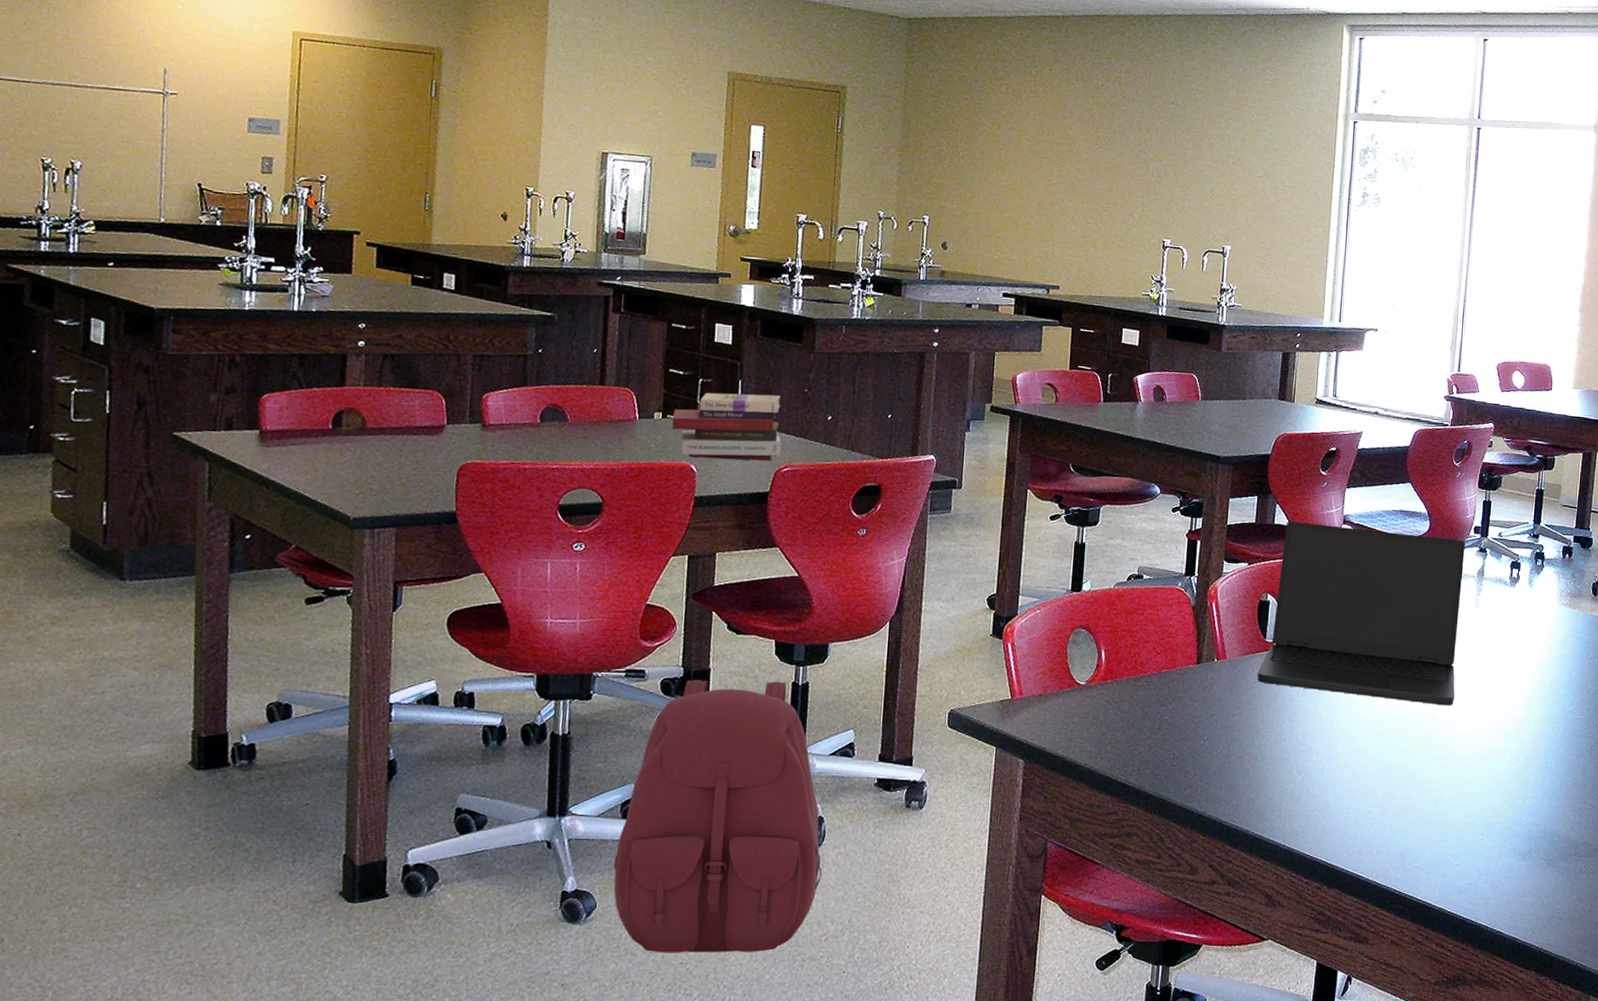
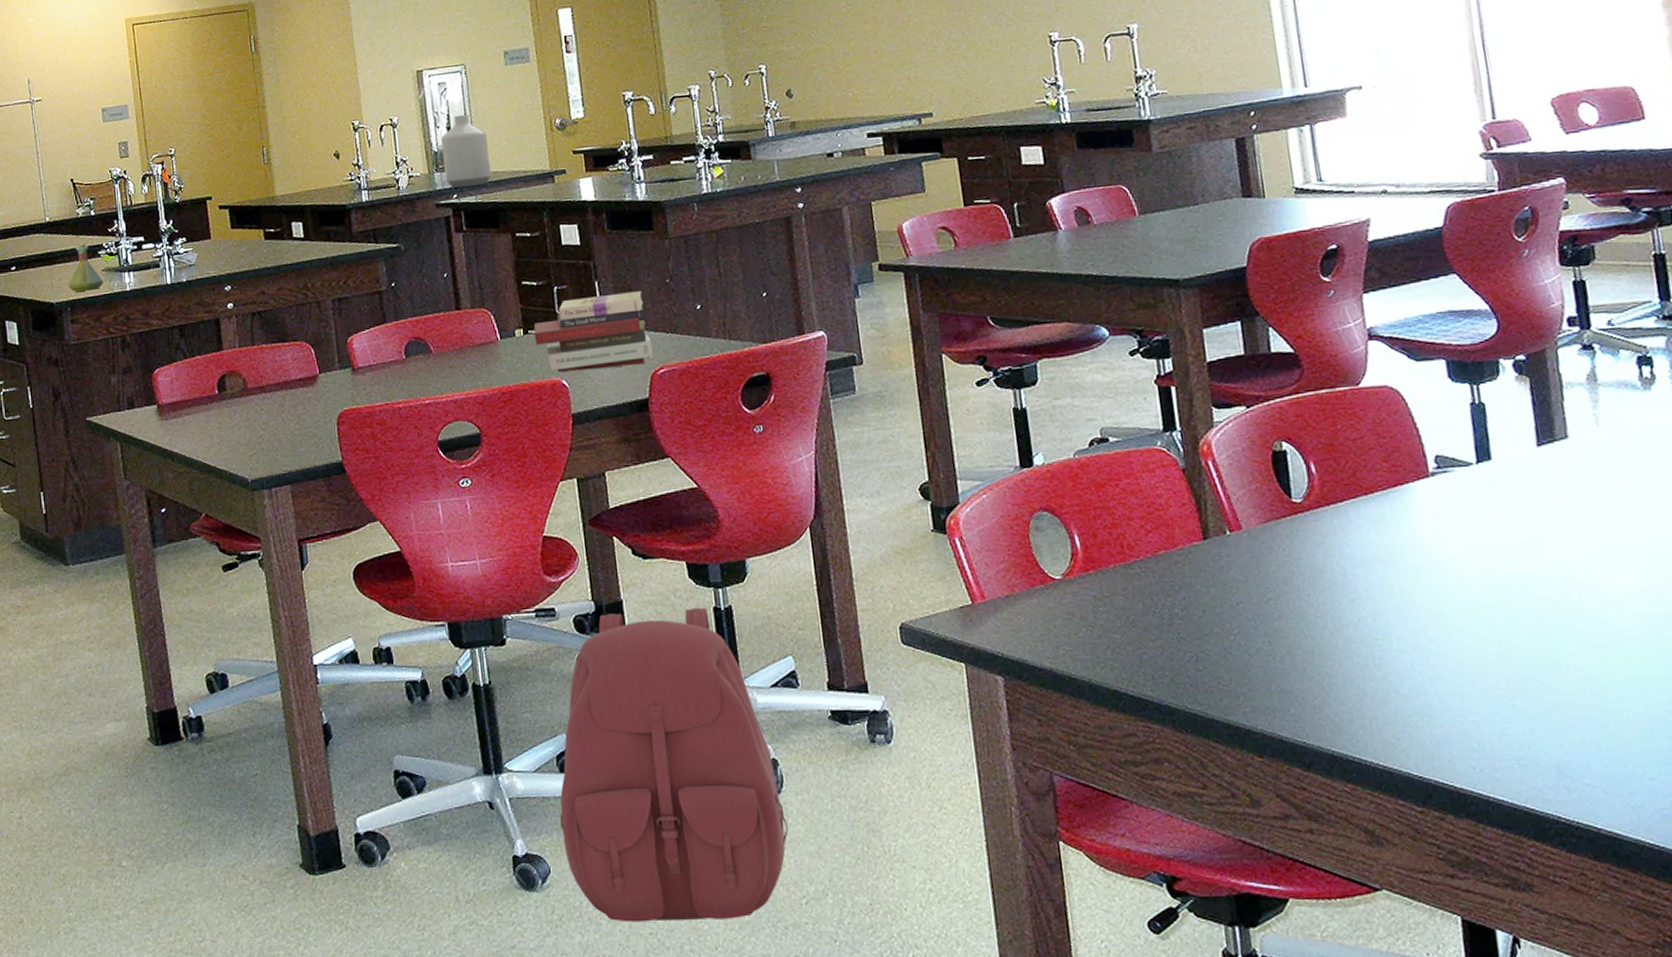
flask: none [175,252,219,303] -> present [68,242,103,292]
bottle: none [611,203,661,274] -> present [441,115,492,189]
laptop: present [1257,521,1465,706] -> none [1287,337,1591,562]

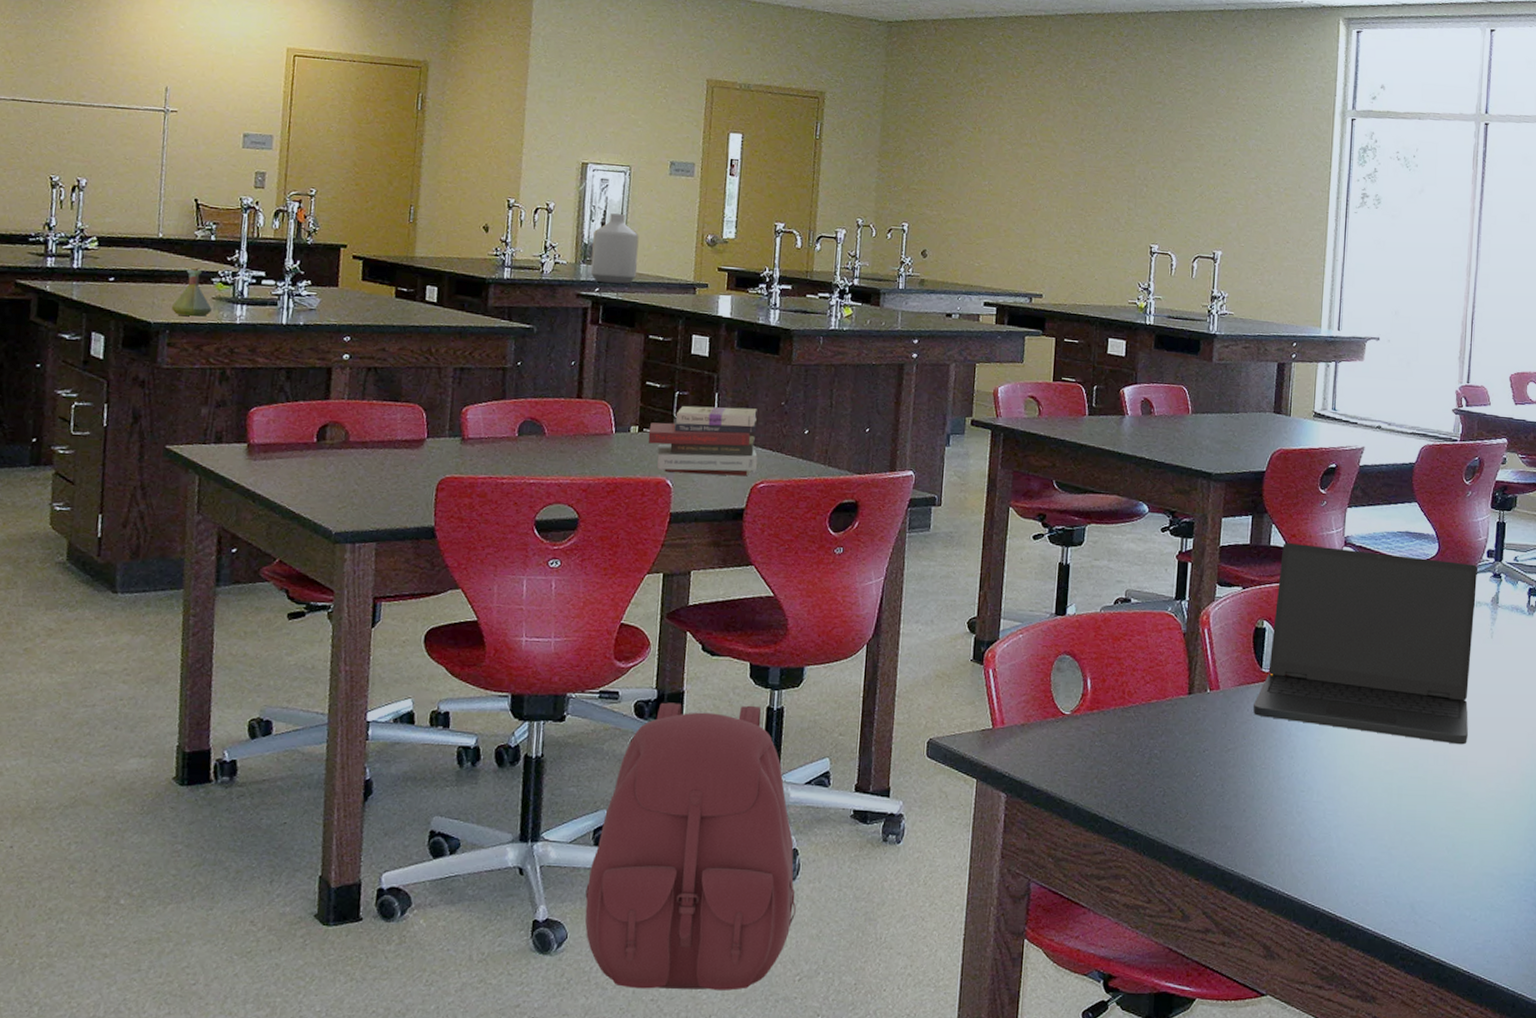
laptop: none [1287,337,1591,562] -> present [1253,542,1477,745]

